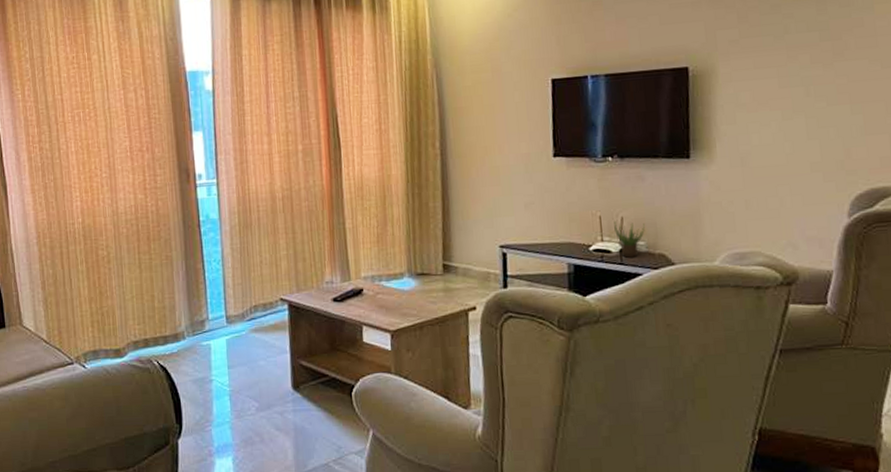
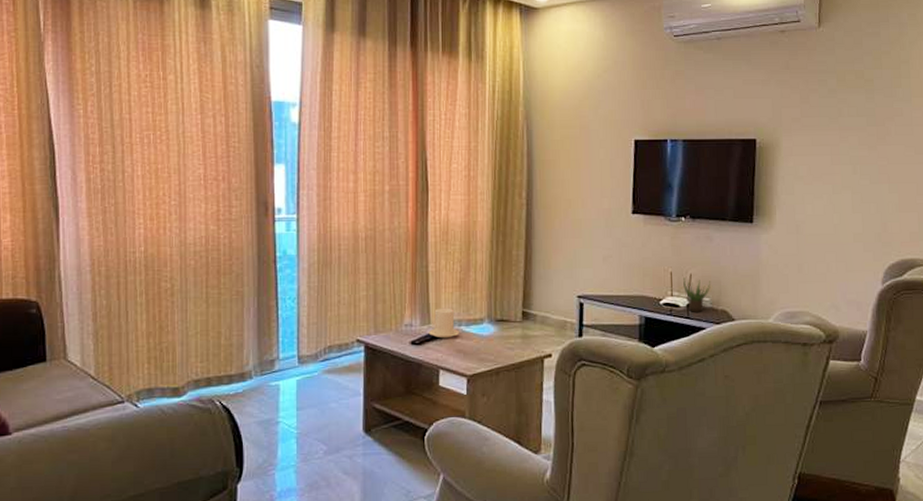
candle: none [349,263,381,295] -> present [428,308,460,339]

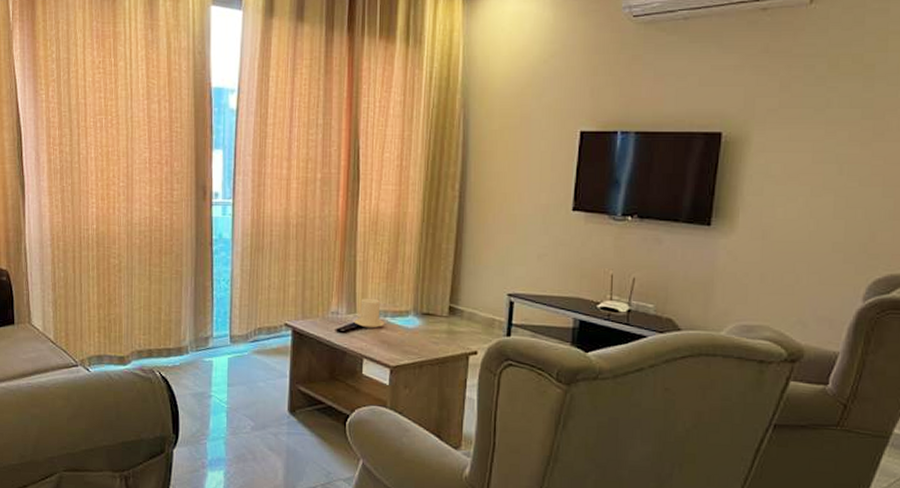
potted plant: present [683,277,710,313] -> none [625,281,656,320]

